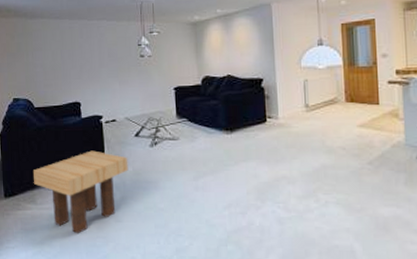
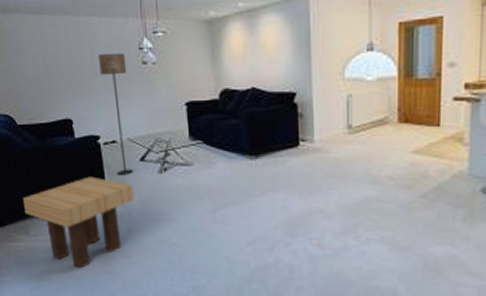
floor lamp: none [105,48,129,149] -> present [98,53,133,175]

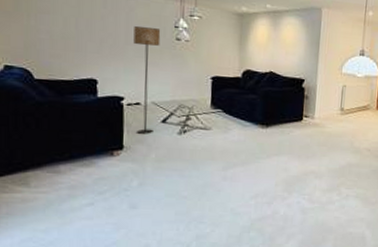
side table: present [23,176,134,269] -> none [28,133,151,220]

